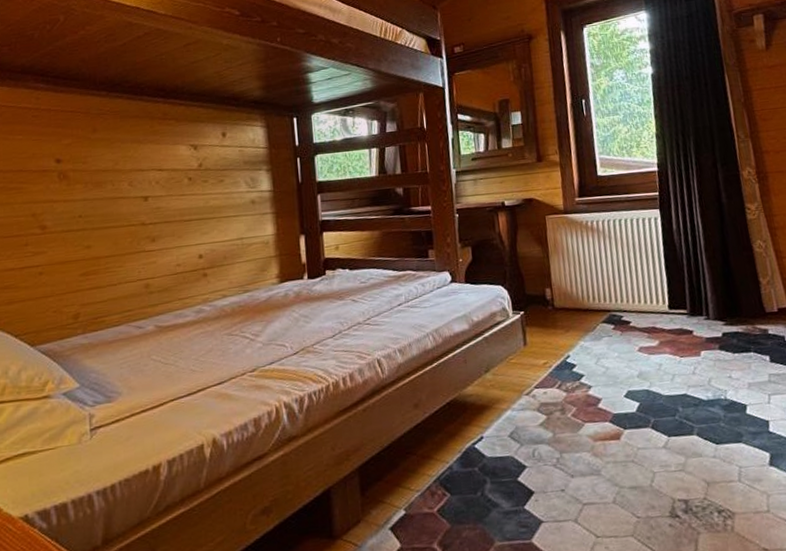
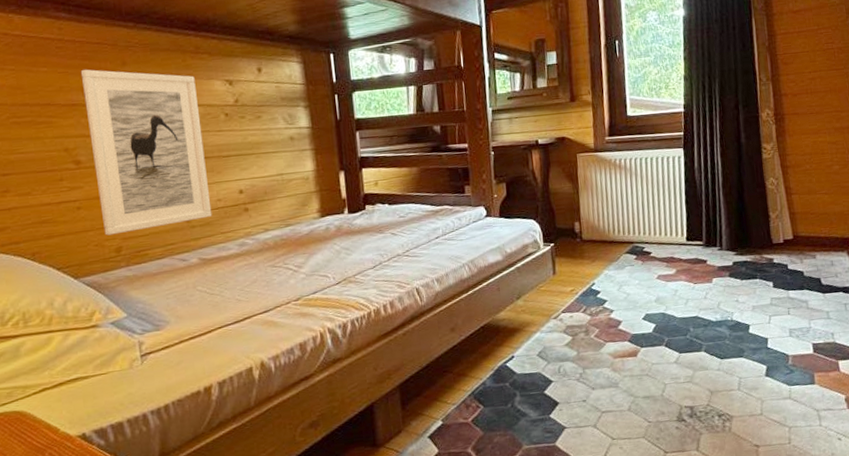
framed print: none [54,136,171,302] -> present [81,69,212,236]

